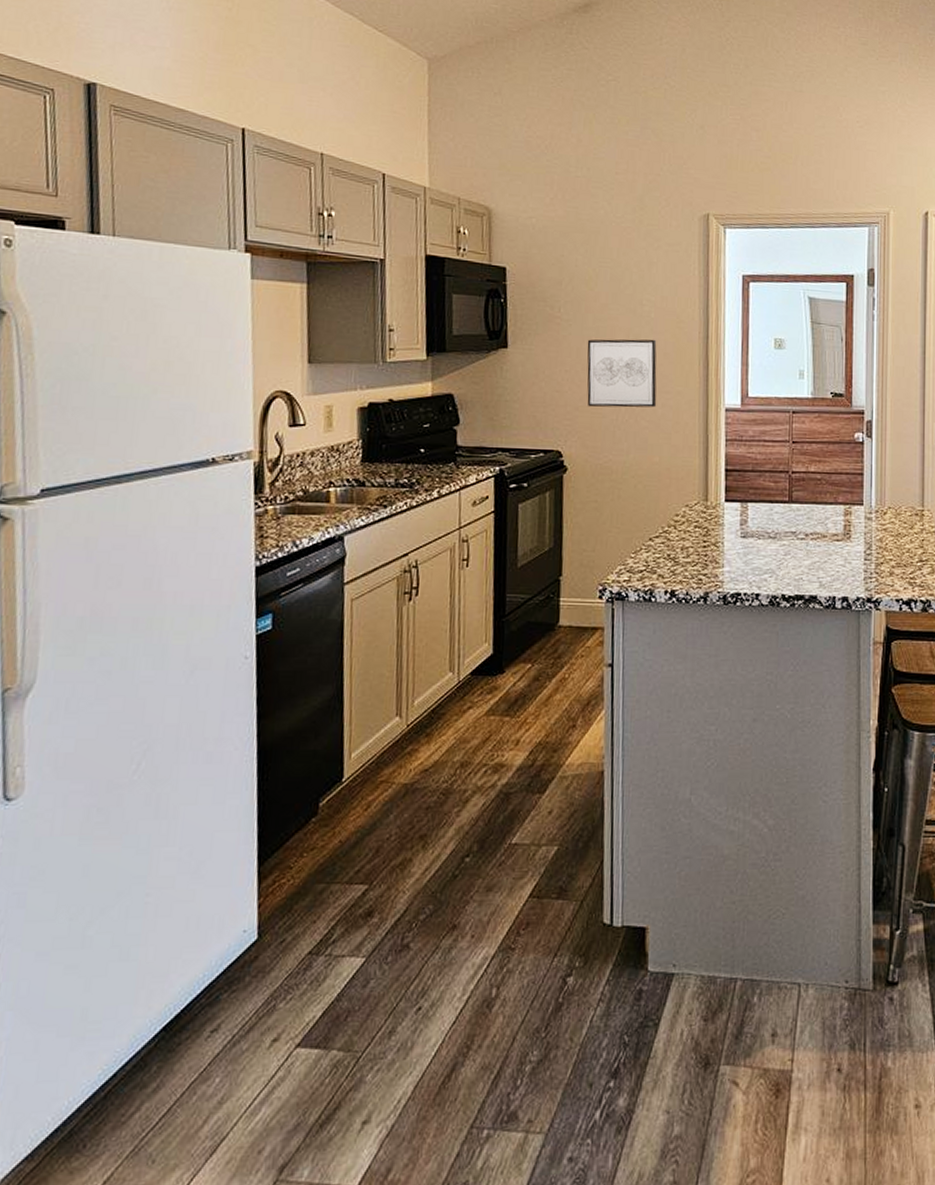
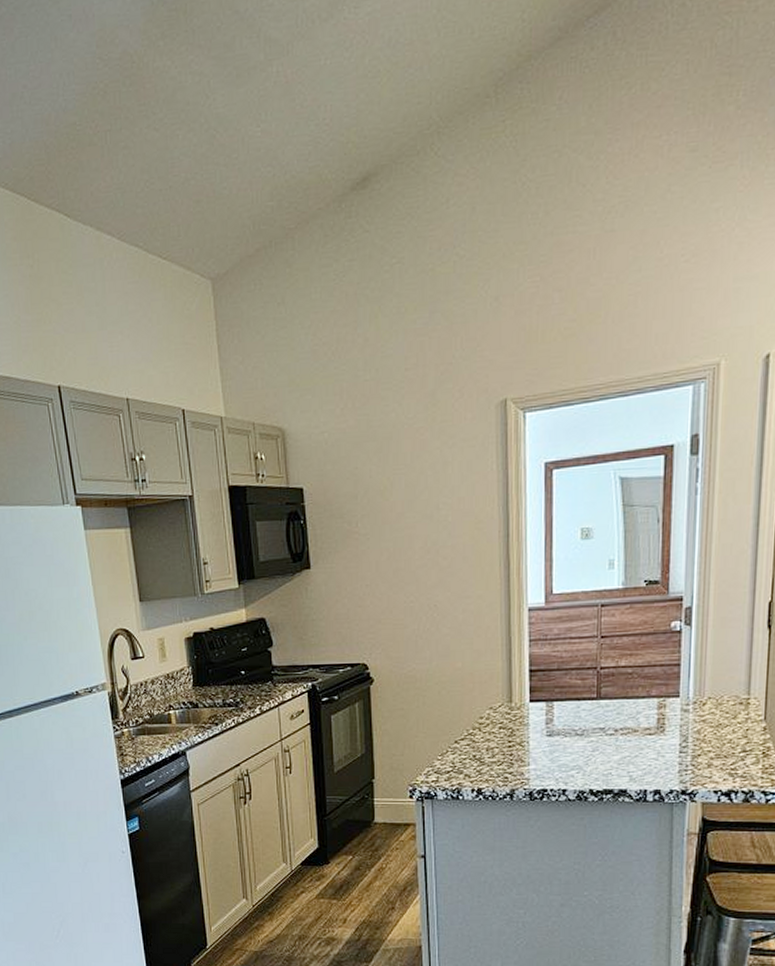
wall art: present [587,339,657,408] -> none [385,543,458,619]

